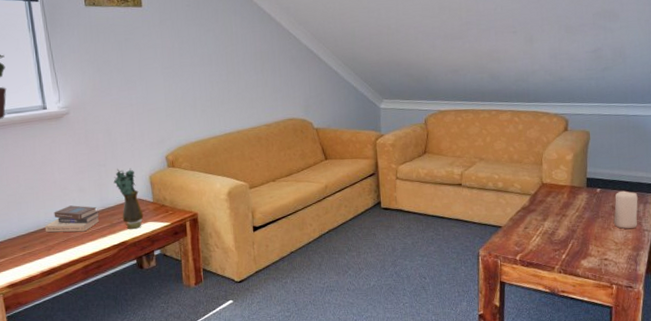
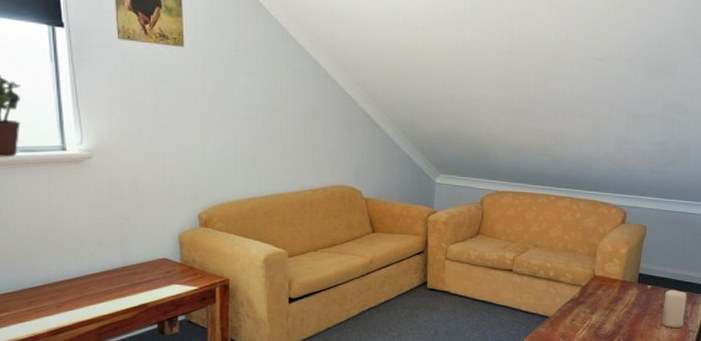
books: present [44,205,100,233] -> none [55,260,119,290]
vase: present [113,168,144,229] -> none [137,224,169,291]

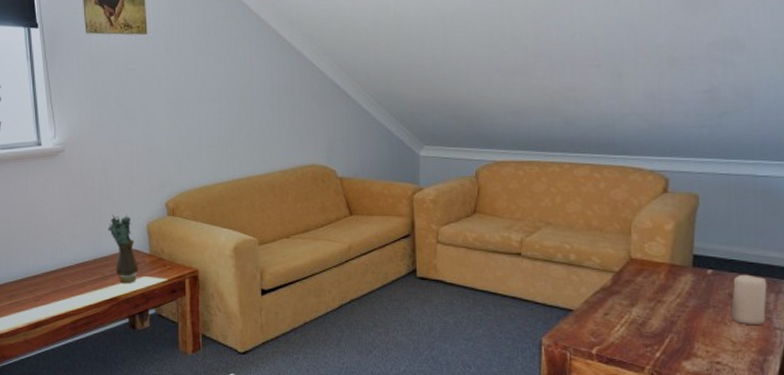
vase: none [137,224,169,291] -> present [107,214,139,283]

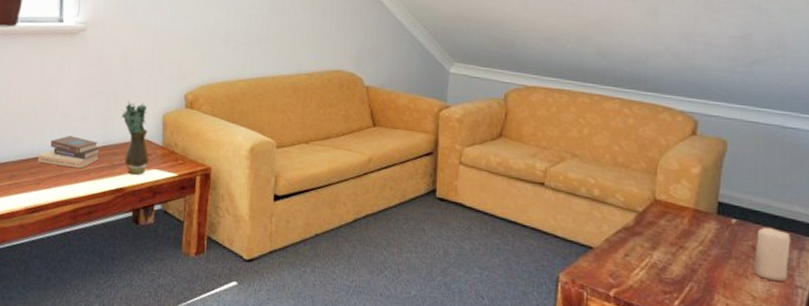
books: none [33,253,91,283] -> present [37,135,100,169]

